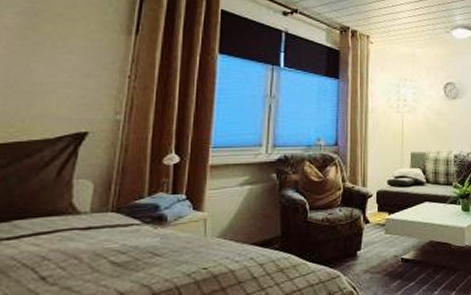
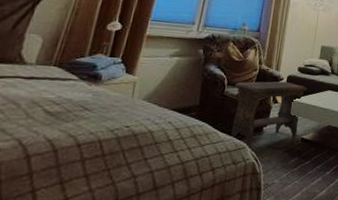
footstool: none [318,197,401,280] -> present [230,81,307,151]

